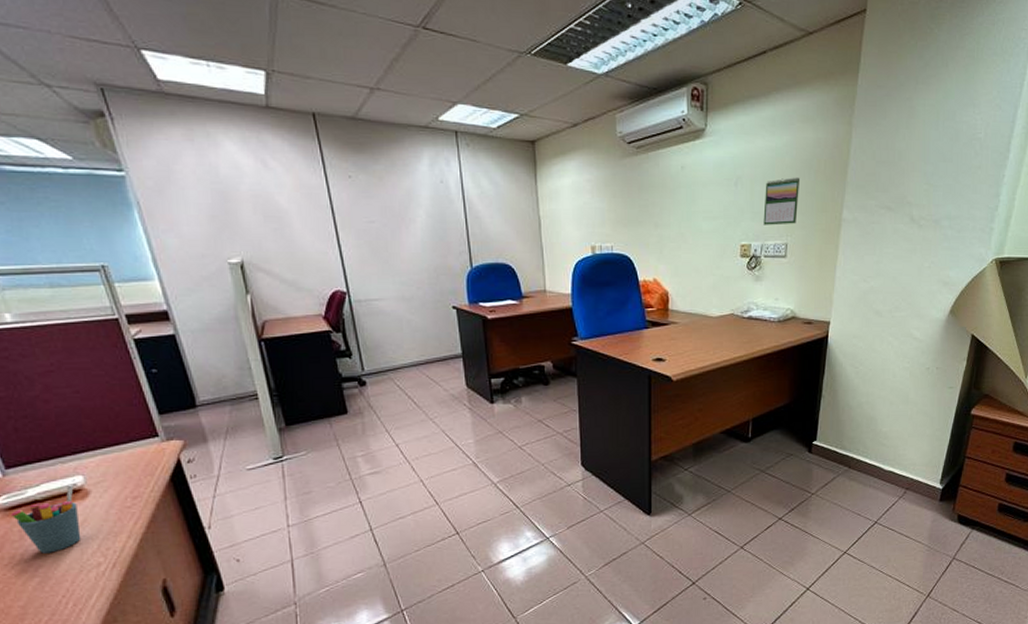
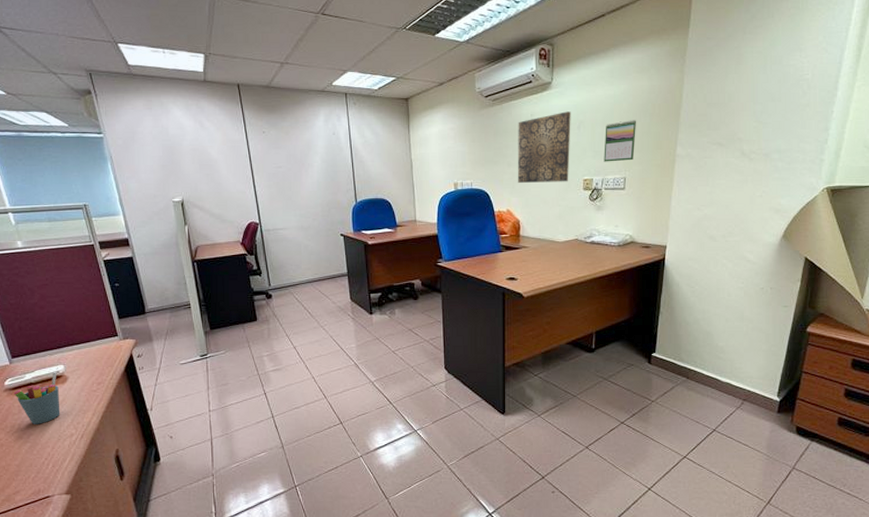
wall art: none [665,164,727,248] -> present [517,111,571,183]

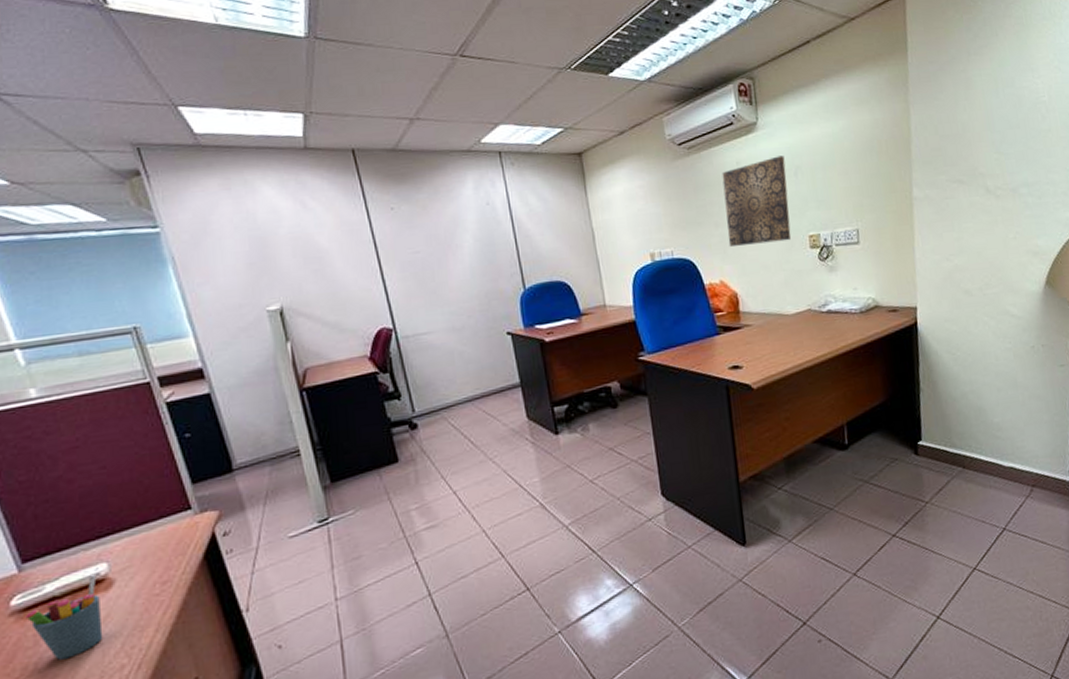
calendar: present [604,120,637,162] -> none [827,160,865,213]

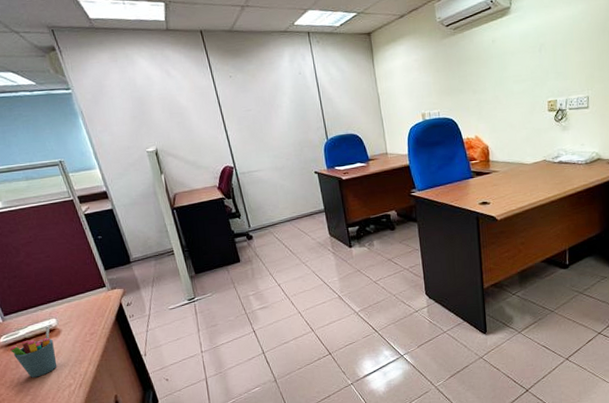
wall art: present [722,155,792,246] -> none [480,35,534,109]

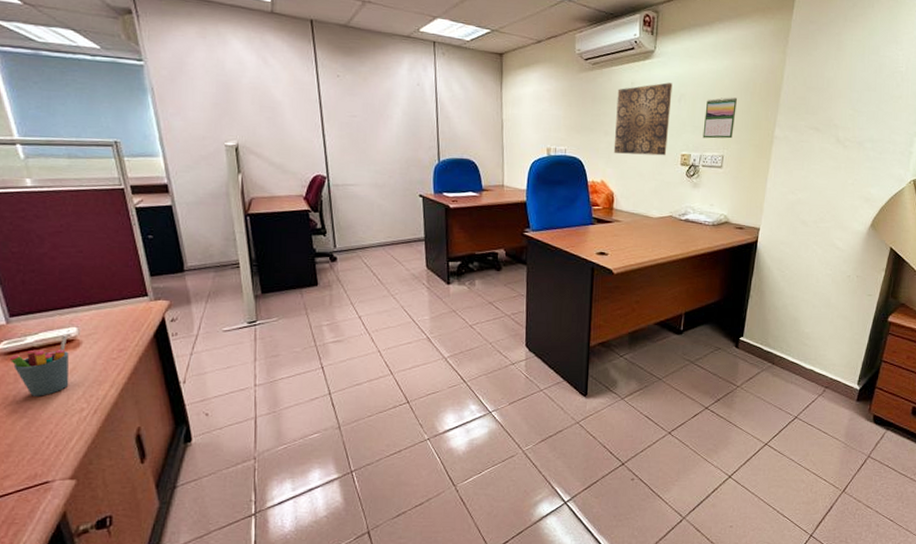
wall art: none [480,35,534,109] -> present [613,82,673,156]
calendar: none [566,39,597,83] -> present [703,97,738,139]

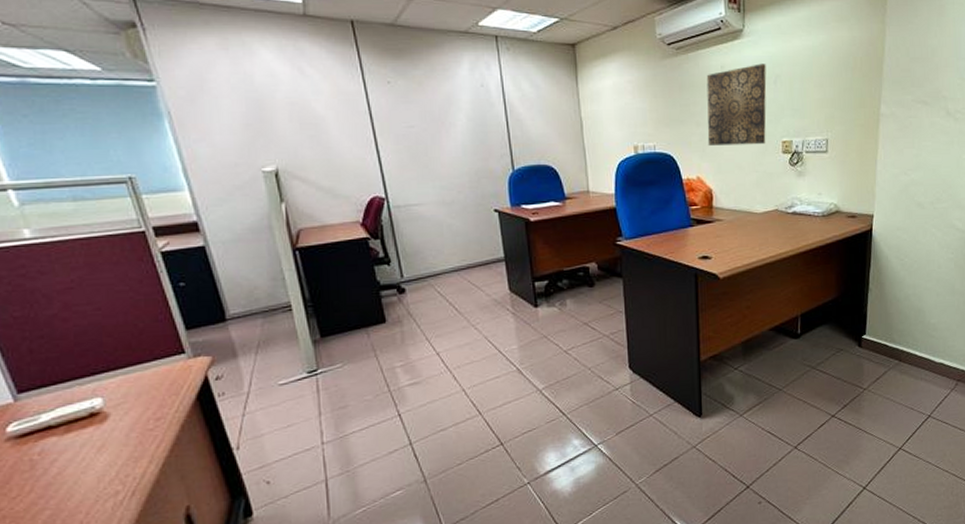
pen holder: present [9,335,69,396] -> none [21,408,98,484]
calendar: present [703,97,738,139] -> none [803,75,838,122]

